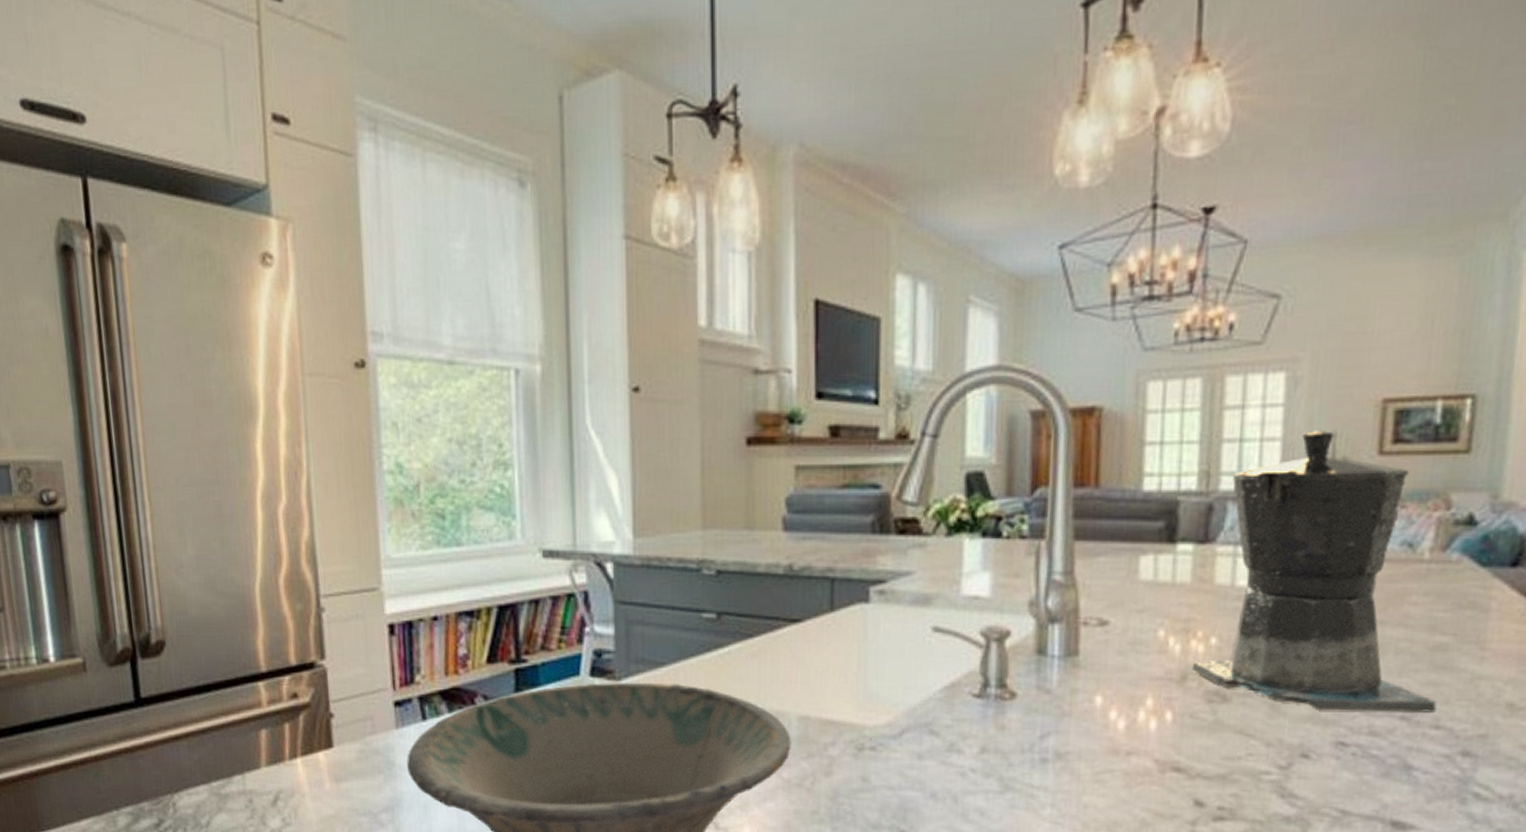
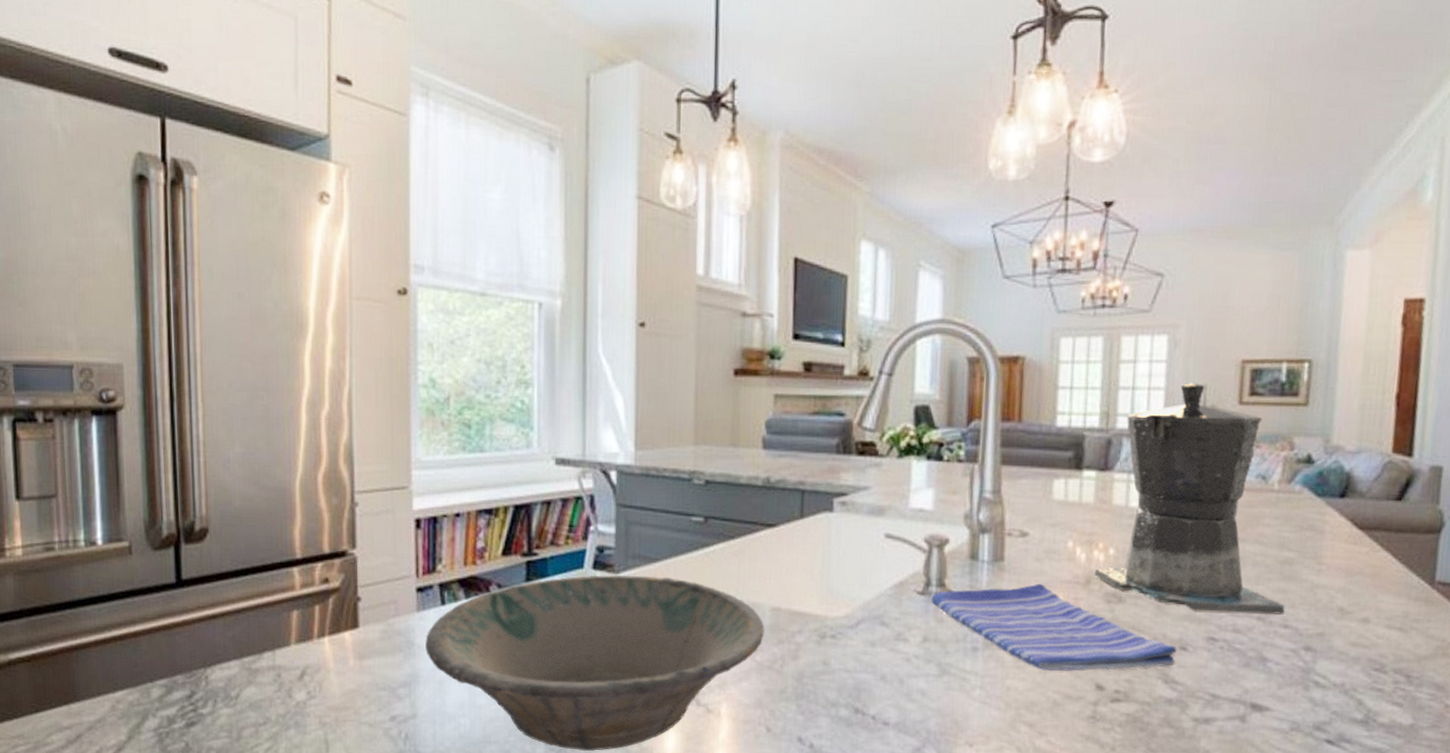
dish towel: none [989,681,1296,785] -> present [931,583,1177,671]

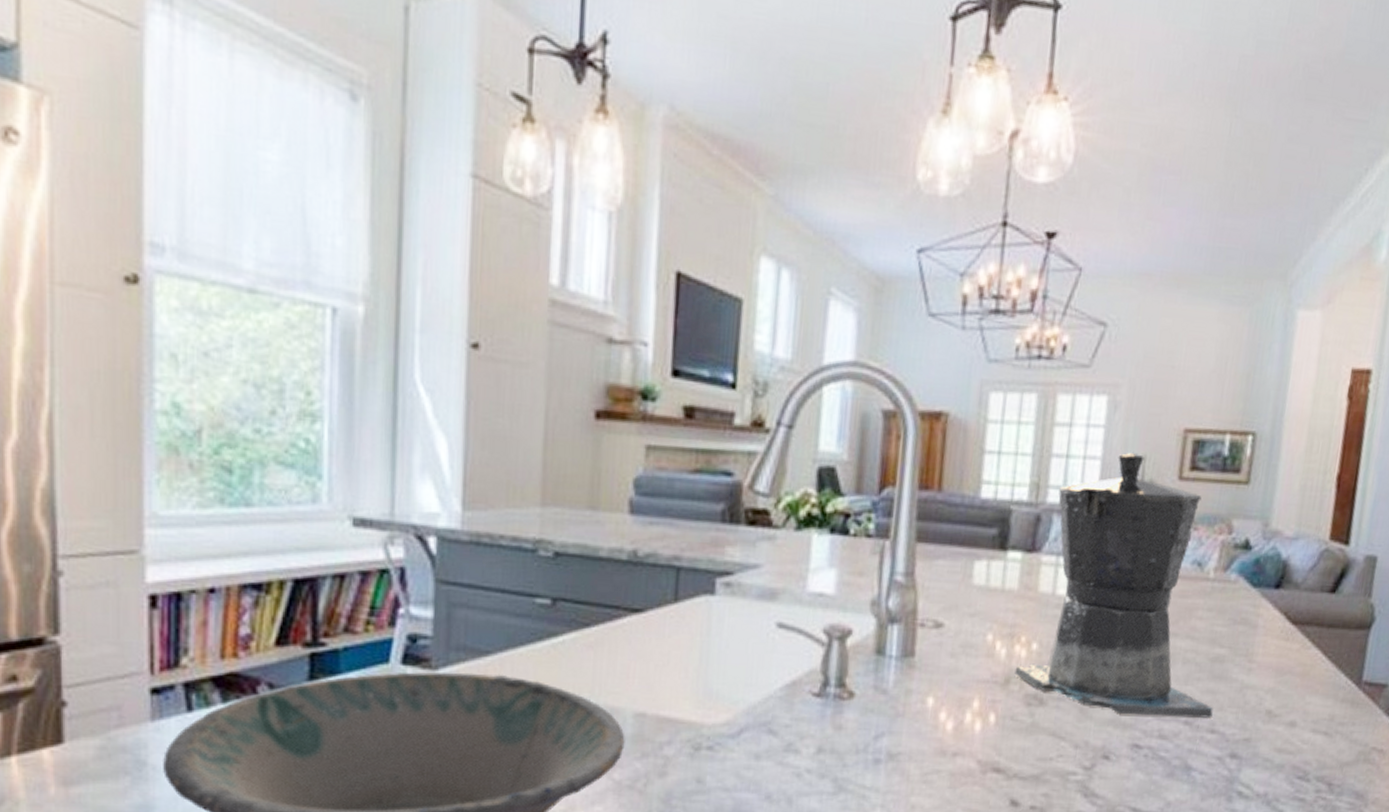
dish towel: present [931,583,1177,671] -> none [828,683,1099,785]

